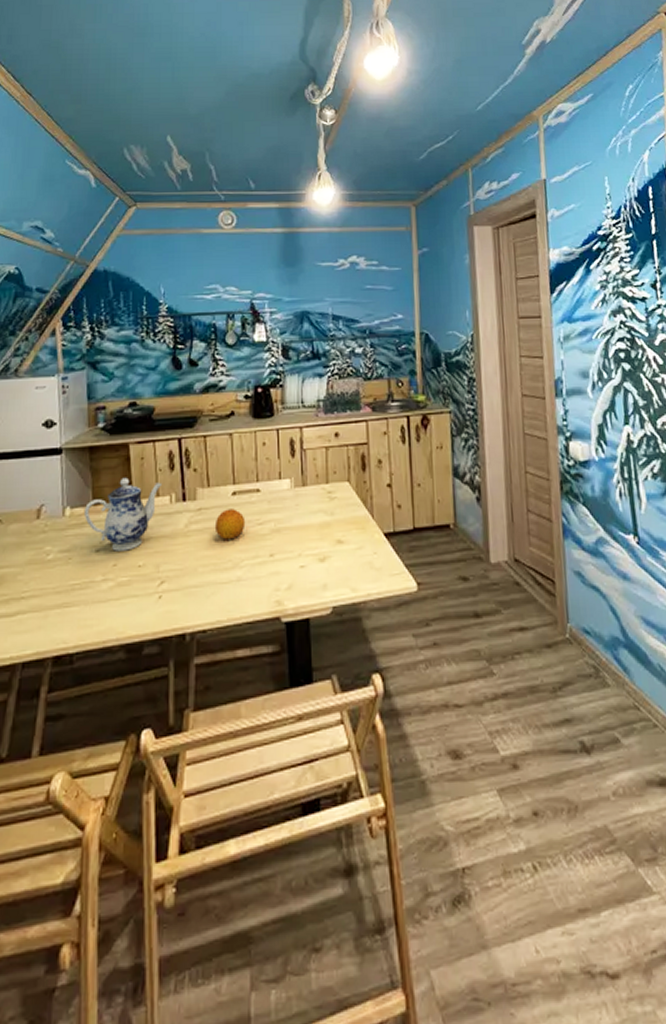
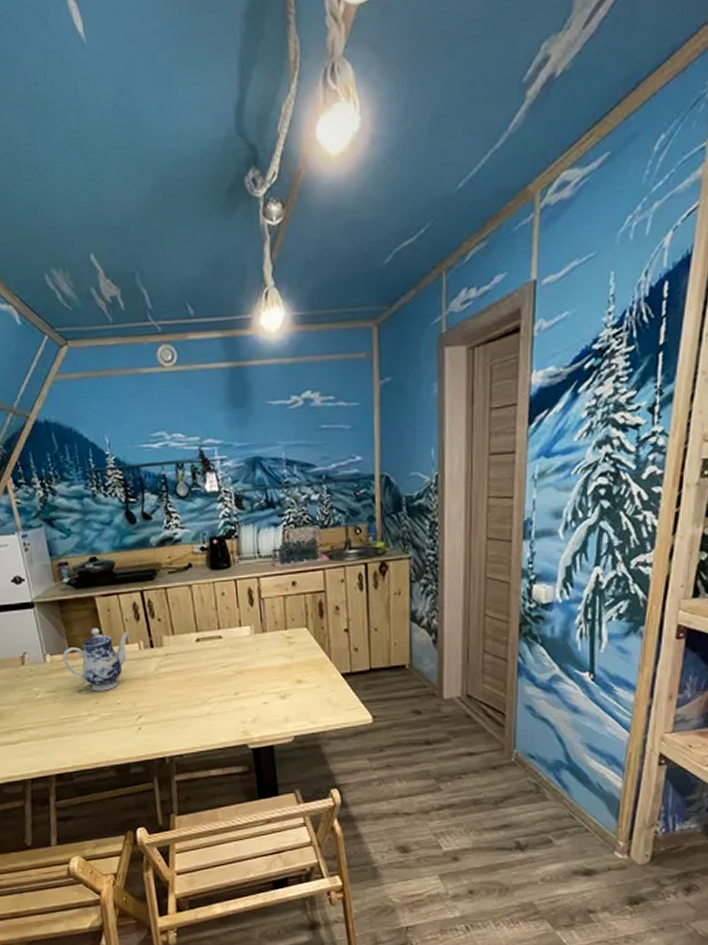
fruit: present [214,509,246,540] -> none [182,654,211,681]

